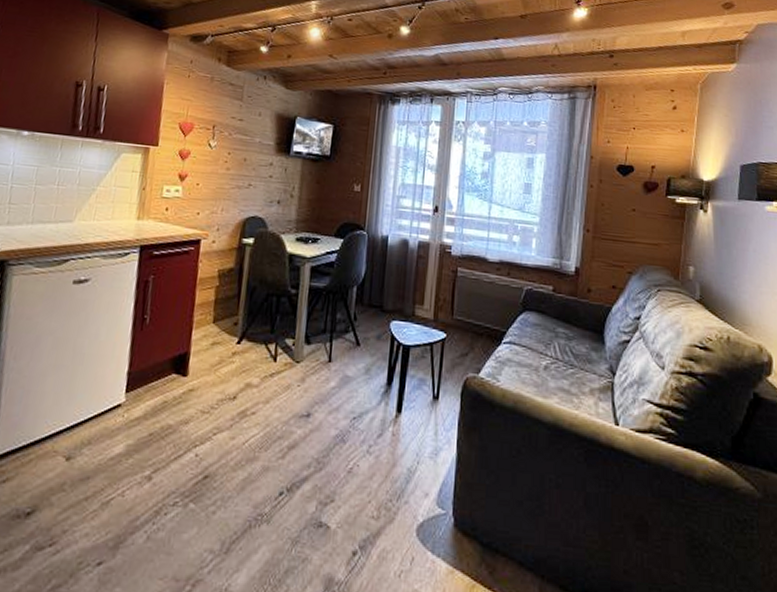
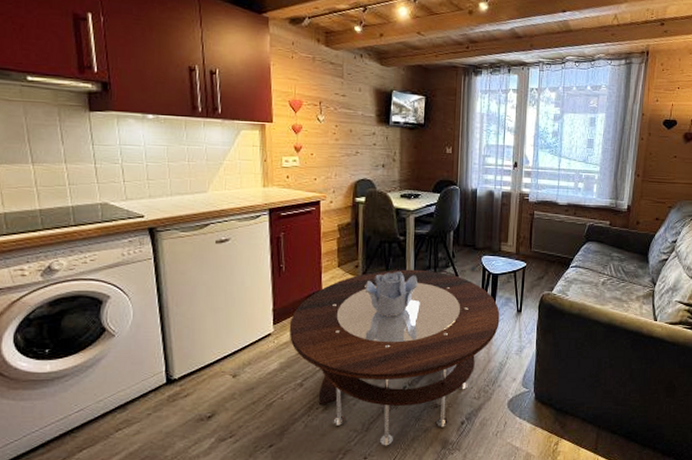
coffee table: none [143,331,411,579] -> present [289,269,500,446]
decorative bowl: none [242,333,309,393] -> present [364,271,418,317]

